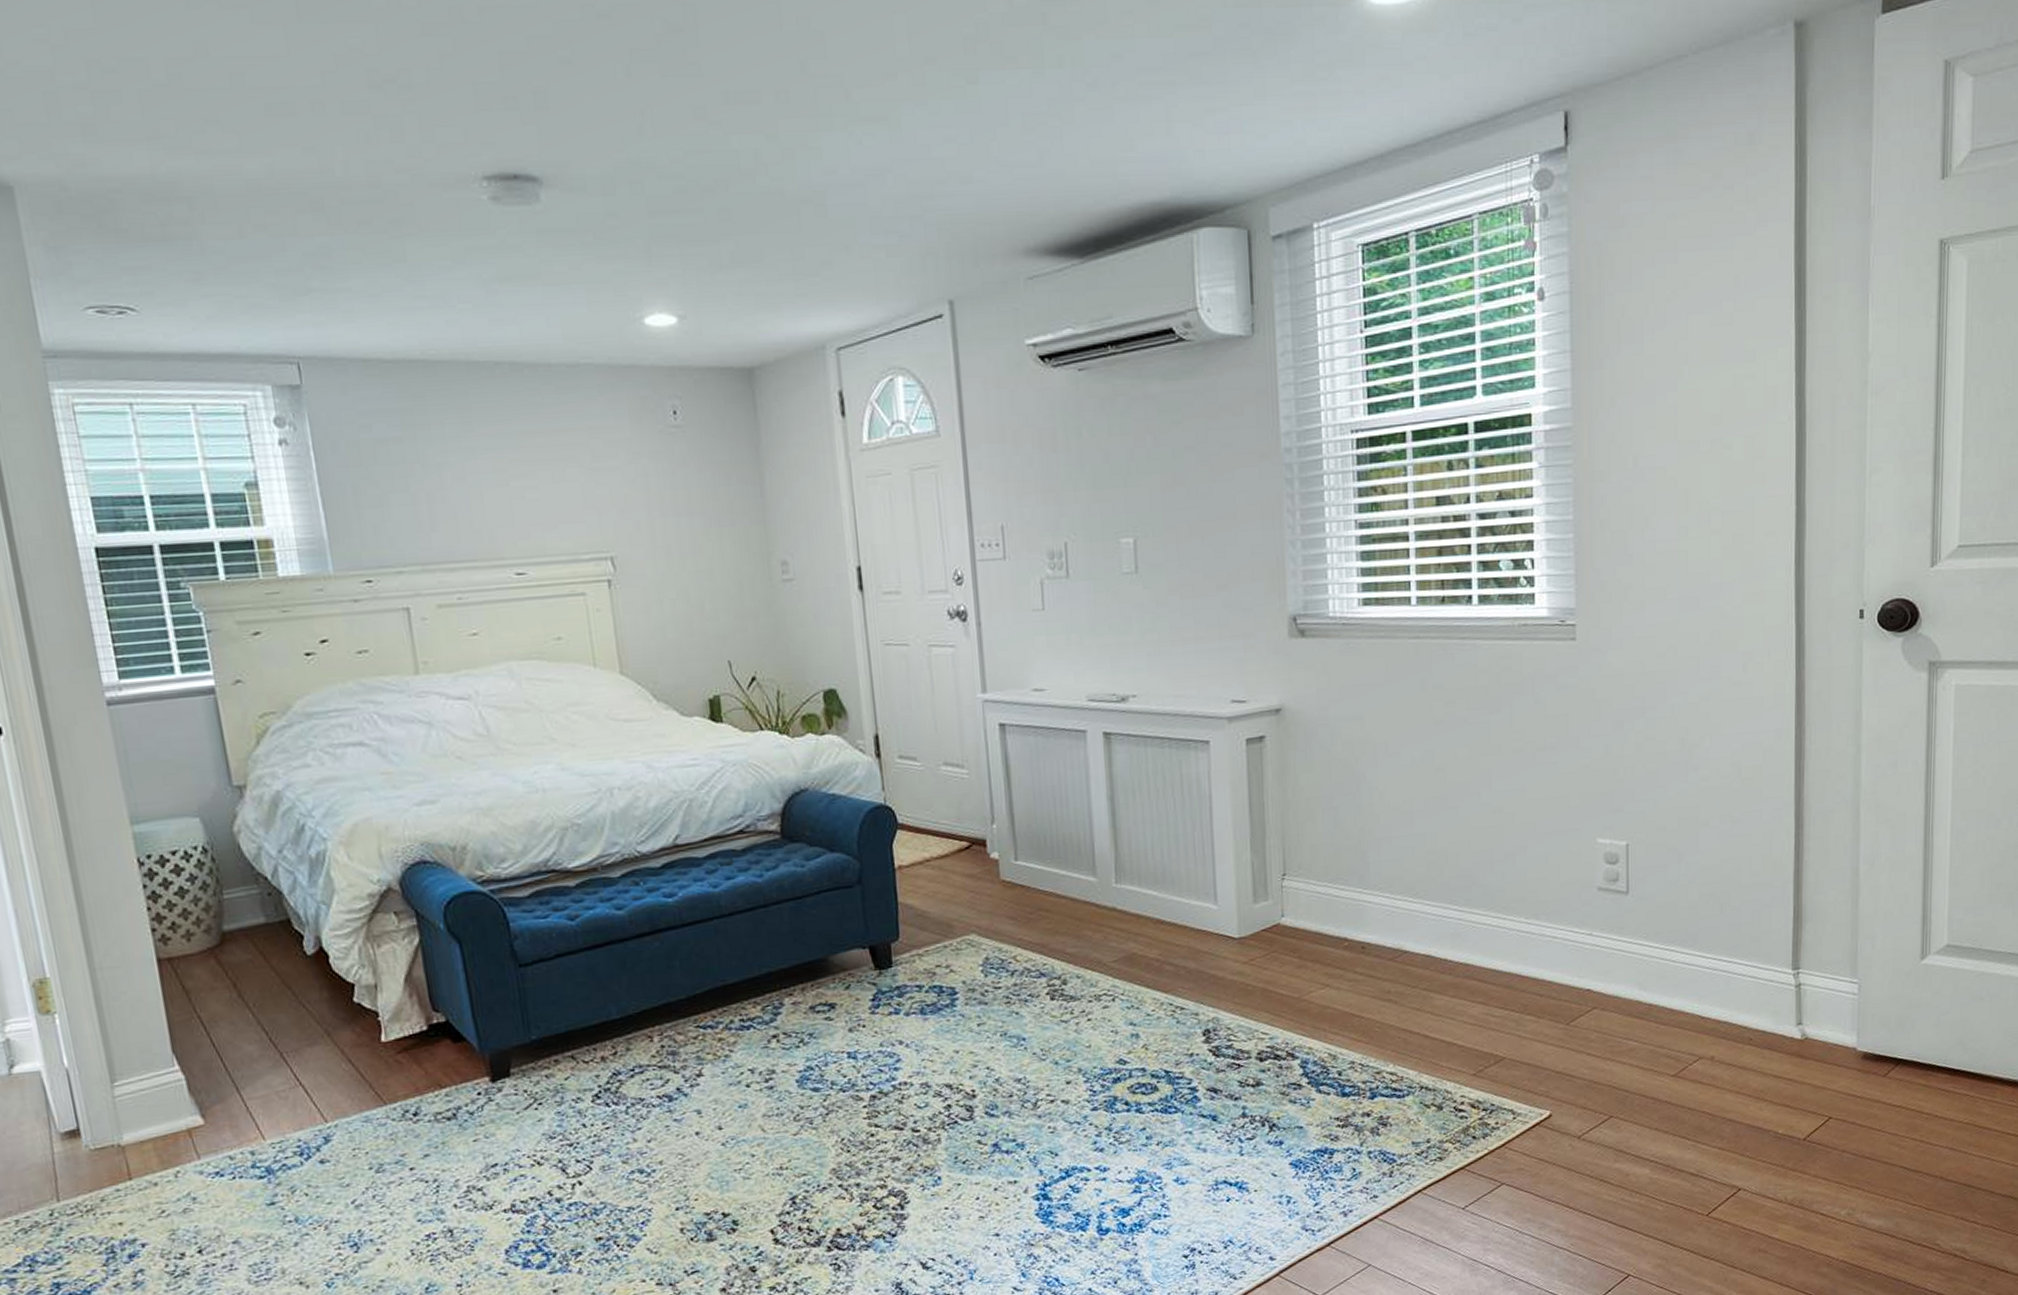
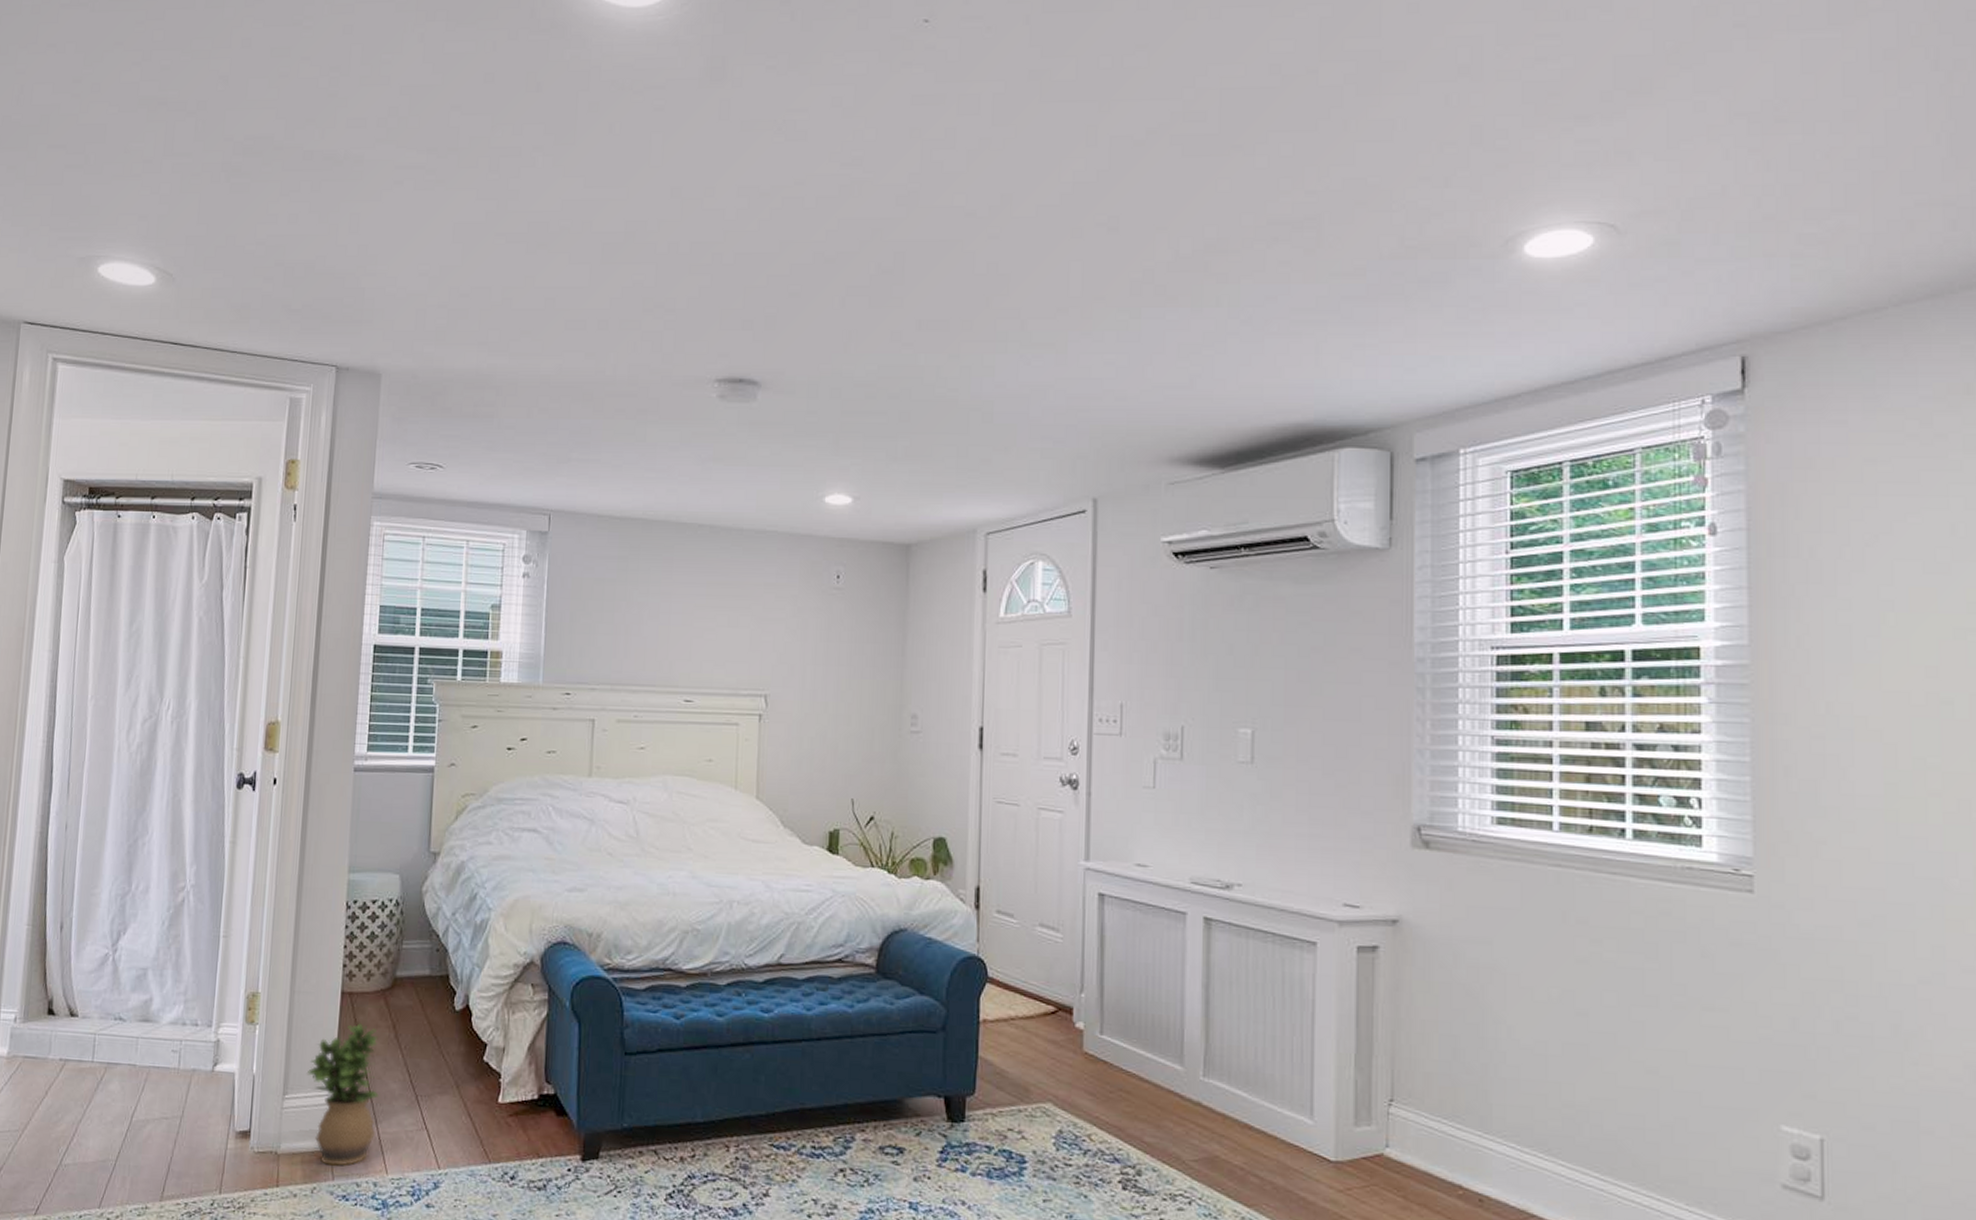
potted plant: none [135,989,240,1145] -> present [306,1023,379,1167]

